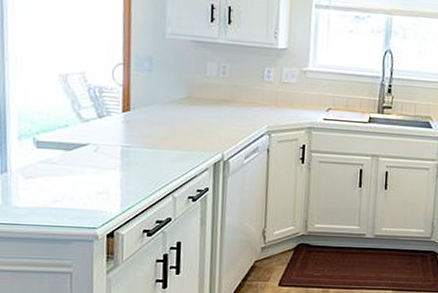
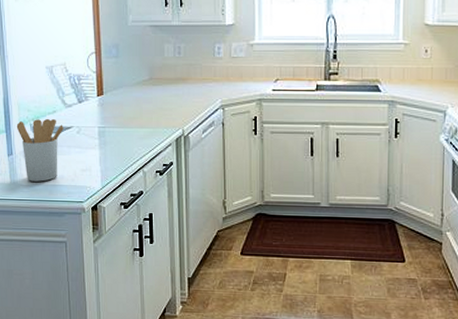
utensil holder: none [14,133,78,204] -> present [16,119,65,182]

